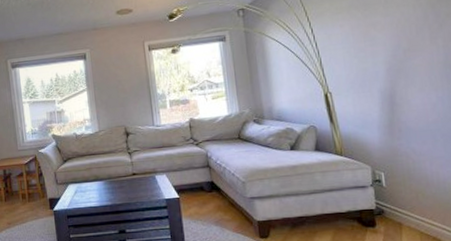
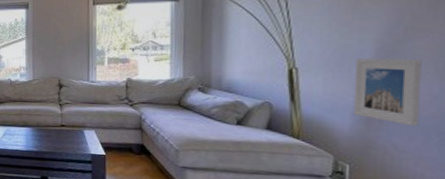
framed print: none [373,74,427,132] -> present [353,58,422,127]

